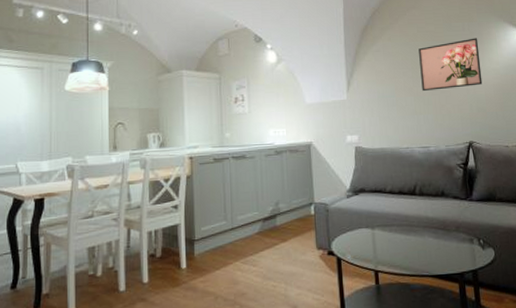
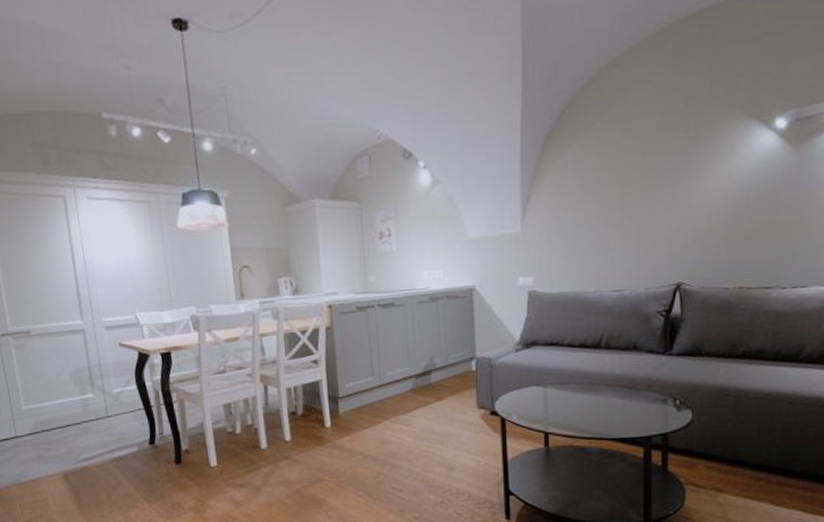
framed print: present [418,38,483,92] -> none [621,142,707,219]

